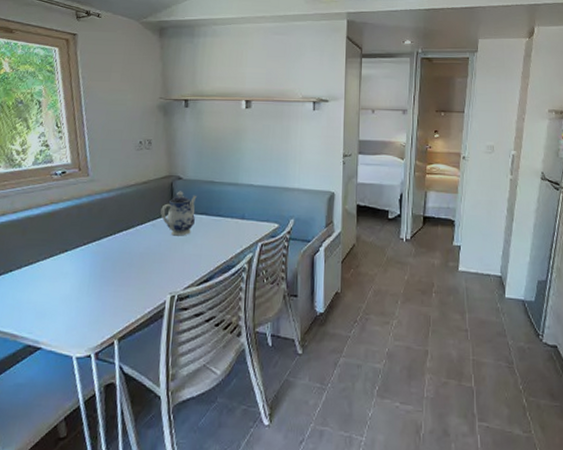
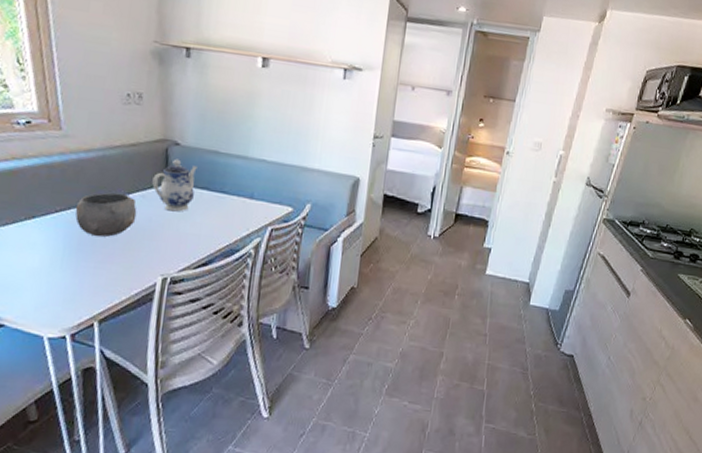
bowl: none [99,224,149,264] -> present [75,192,137,237]

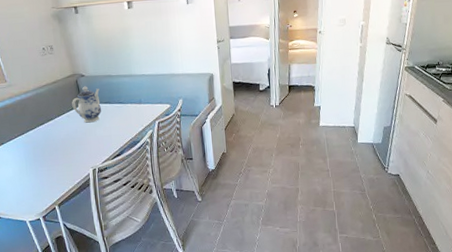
bowl: present [75,192,137,237] -> none [27,117,67,150]

